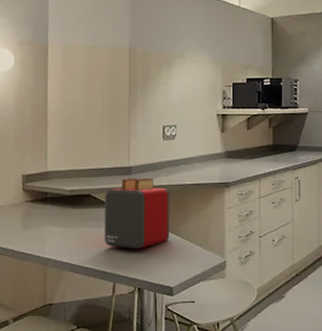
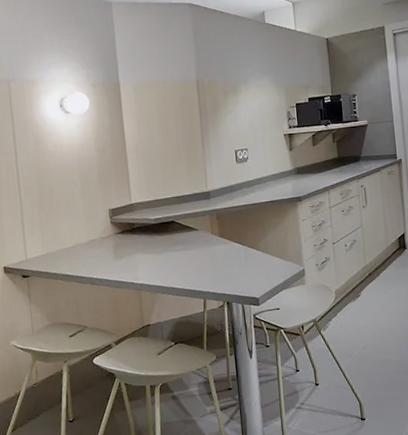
toaster: present [105,177,170,249] -> none [188,200,251,267]

